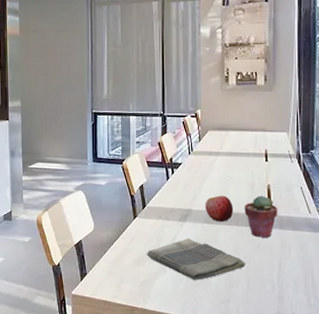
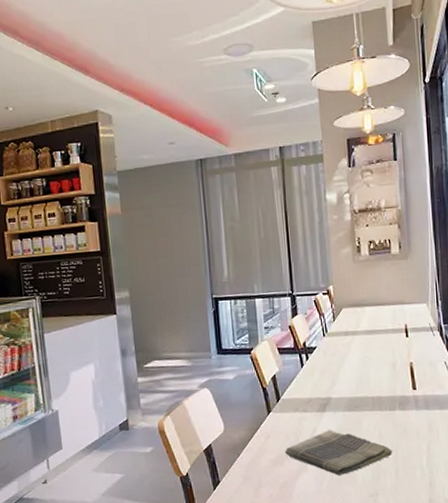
apple: present [205,195,234,222] -> none [344,378,376,409]
potted succulent: present [244,195,278,238] -> none [387,374,423,421]

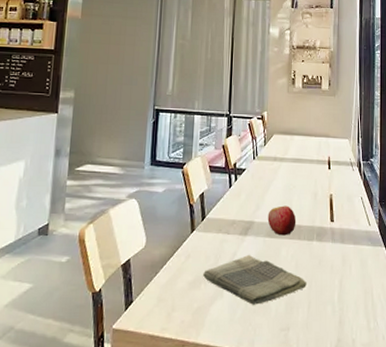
apple: none [344,378,376,409] -> present [267,205,297,236]

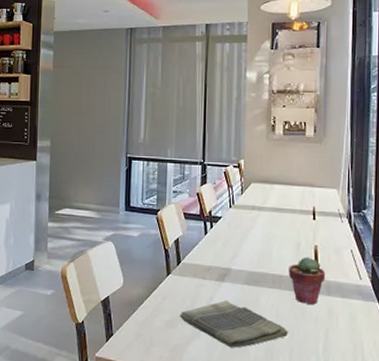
apple: present [267,205,297,236] -> none [245,254,277,284]
potted succulent: none [307,206,340,253] -> present [288,257,326,305]

